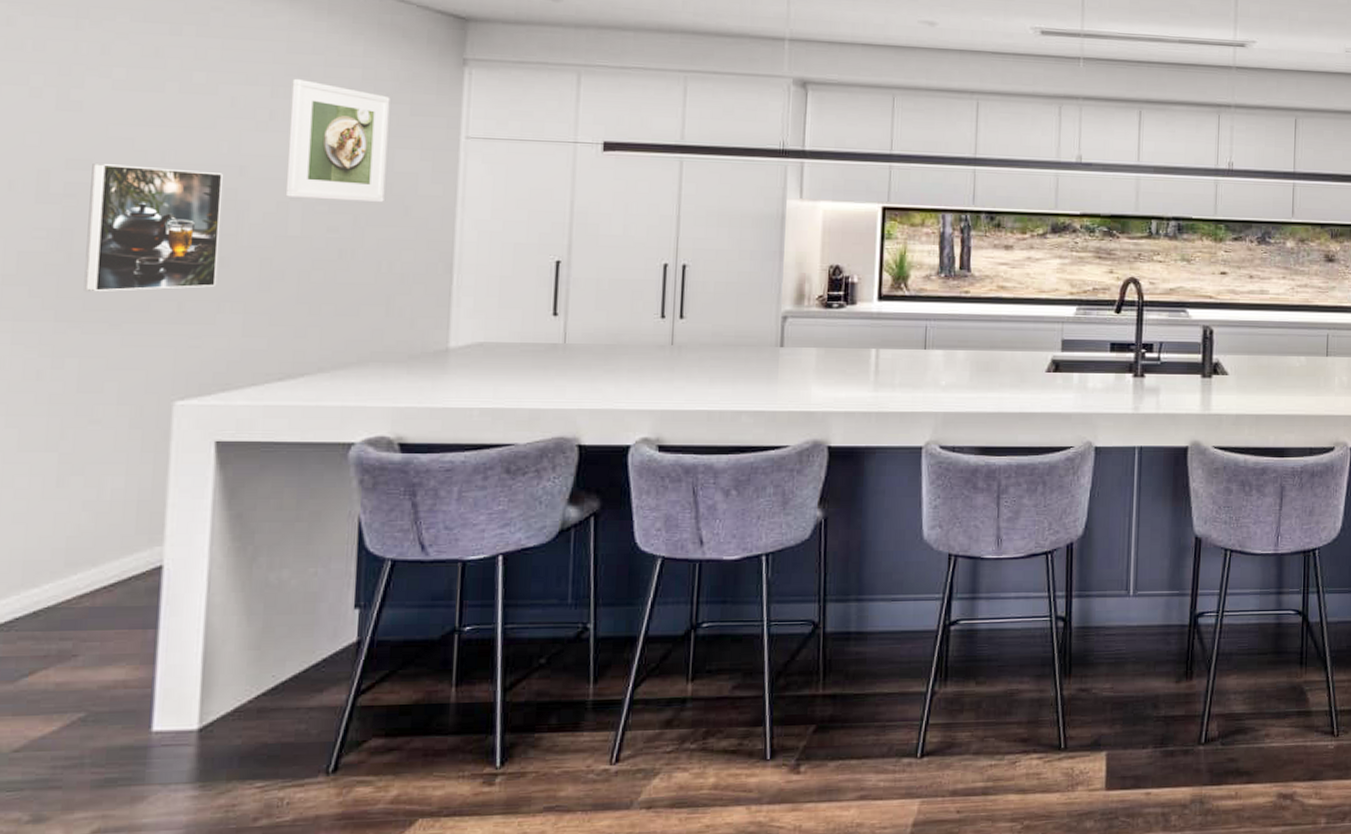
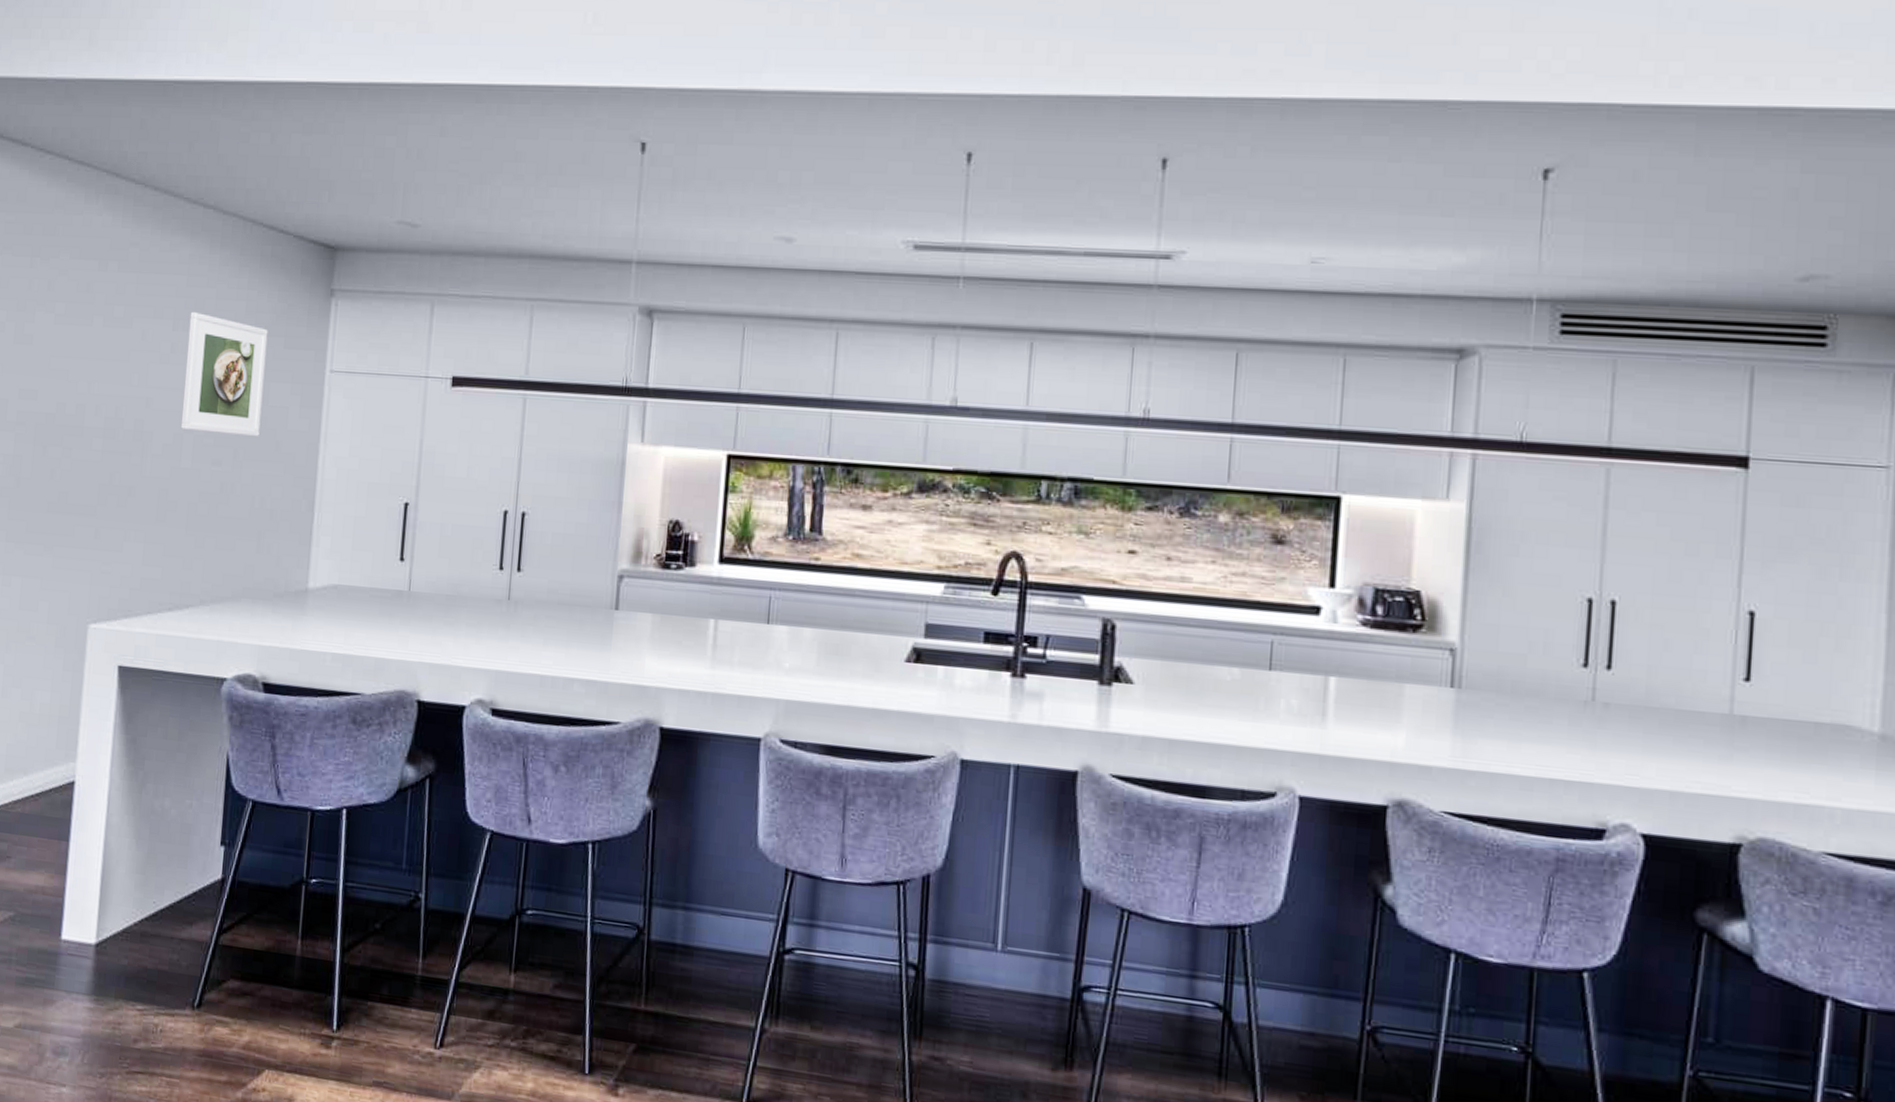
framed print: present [83,164,223,292] -> none [27,394,133,516]

